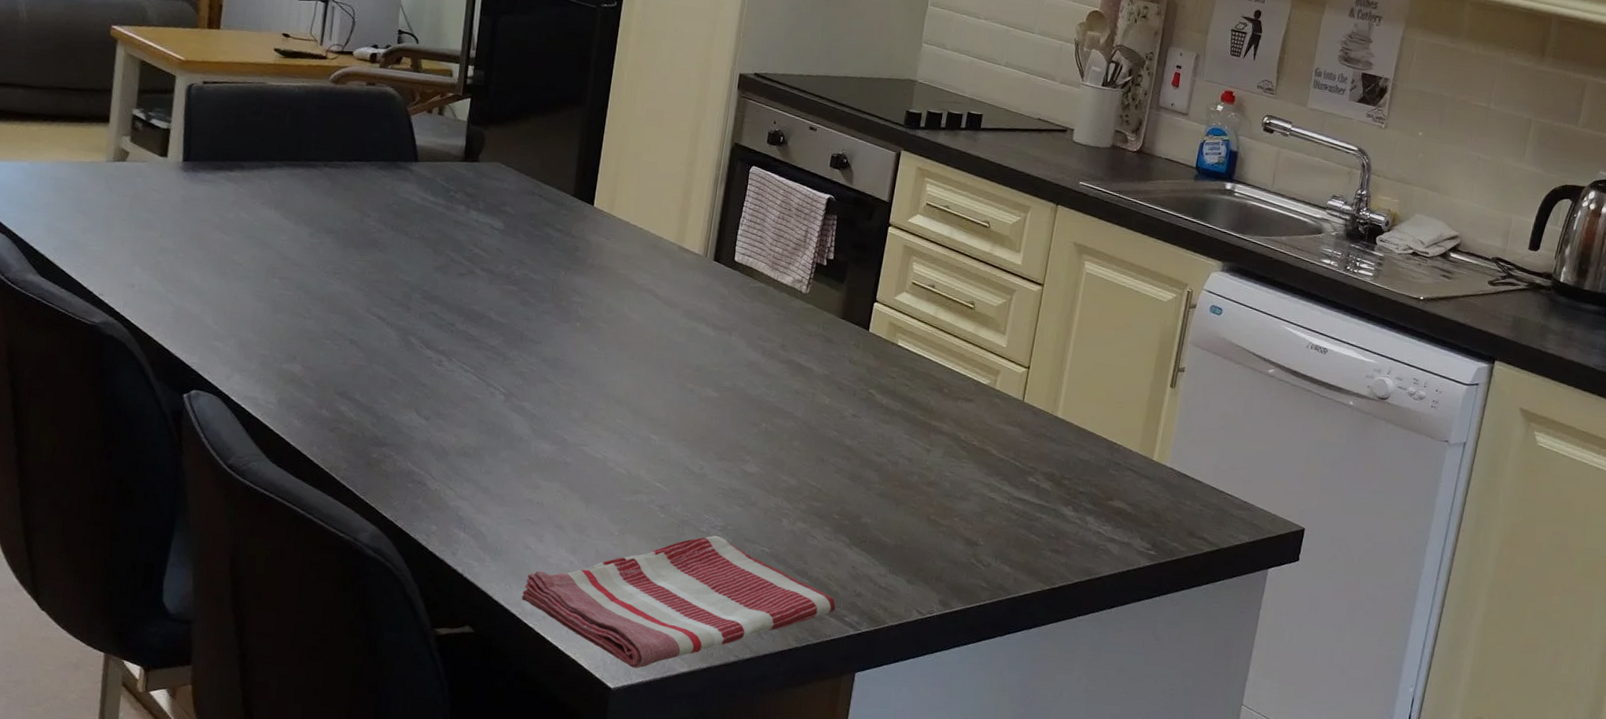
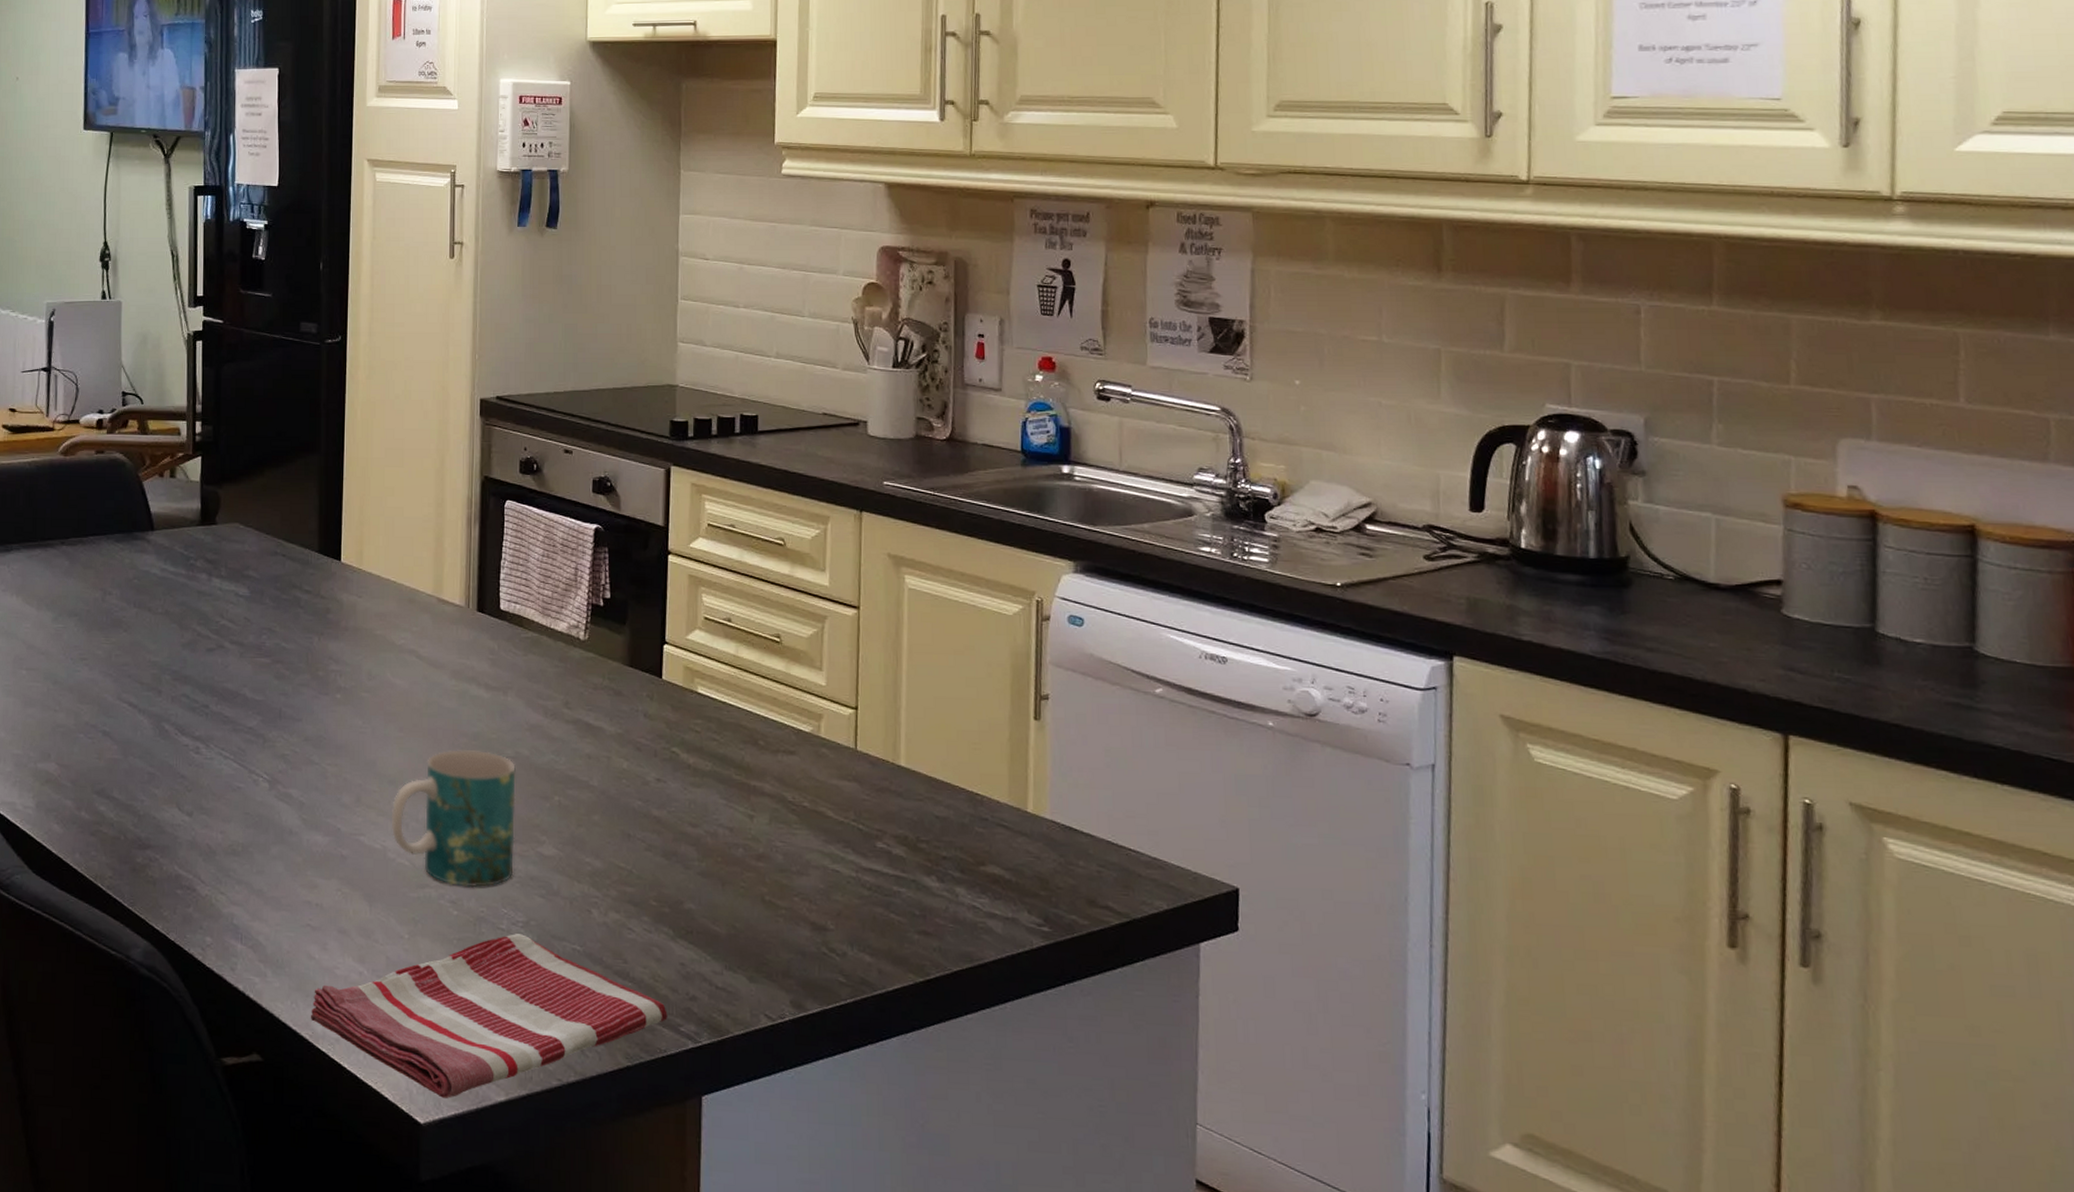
mug: none [613,378,732,496] -> present [391,749,516,888]

